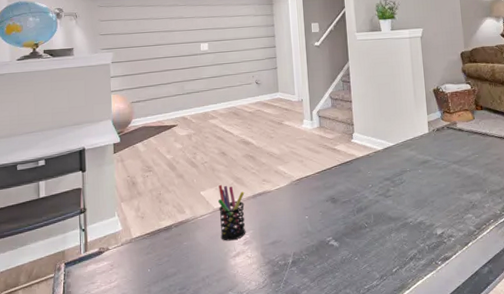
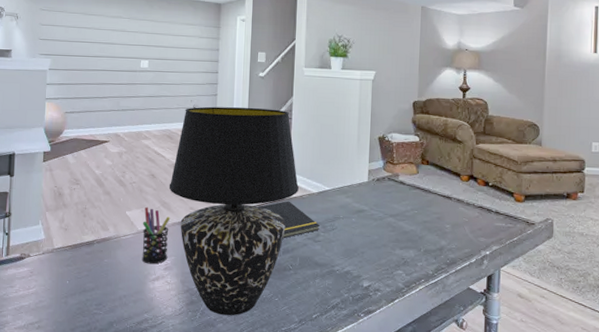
table lamp: none [240,75,365,282] -> present [169,106,299,316]
notepad: none [327,161,389,198] -> present [257,201,320,239]

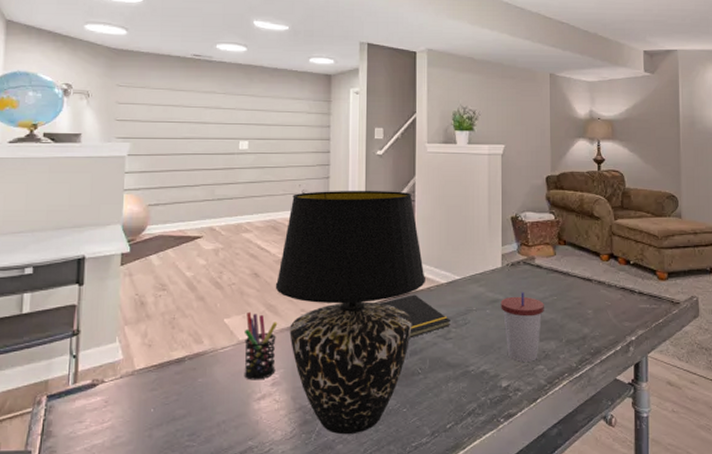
cup: none [365,204,405,267] -> present [501,291,544,362]

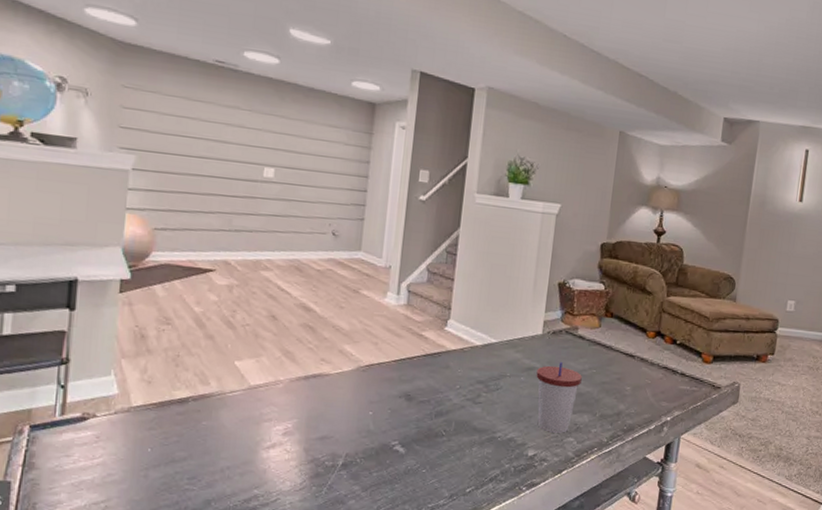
pen holder: present [244,311,278,380] -> none [253,356,295,429]
table lamp: present [275,190,425,435] -> none [294,233,460,491]
notepad: present [379,294,450,339] -> none [407,354,482,399]

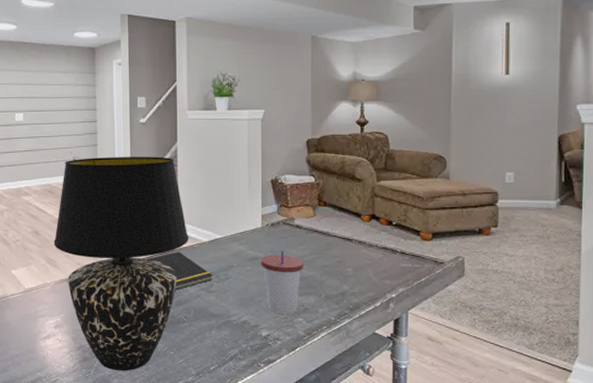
table lamp: none [294,233,460,491] -> present [53,156,188,371]
notepad: none [407,354,482,399] -> present [146,251,213,291]

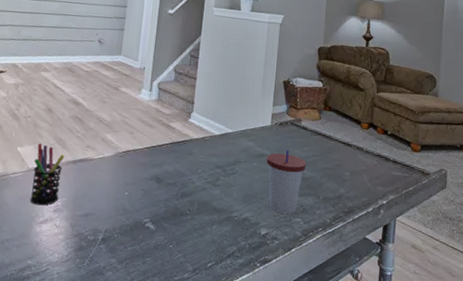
pen holder: none [29,264,58,323] -> present [30,143,65,206]
table lamp: present [53,156,188,371] -> none [65,40,201,264]
notepad: present [146,251,213,291] -> none [157,142,220,182]

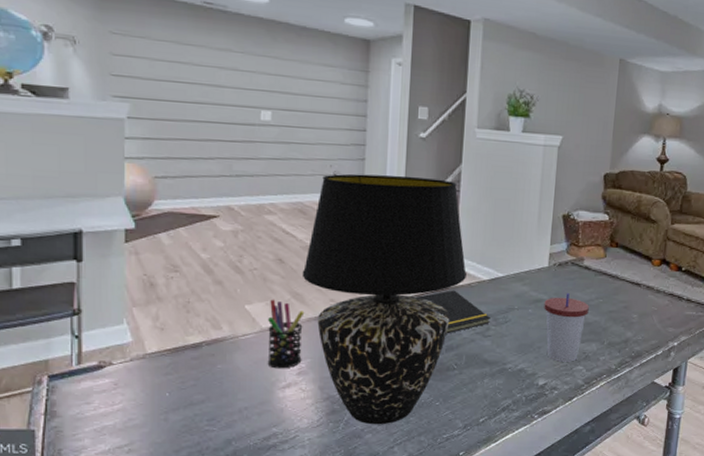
table lamp: none [65,40,201,264] -> present [302,173,467,425]
notepad: none [157,142,220,182] -> present [415,290,490,334]

